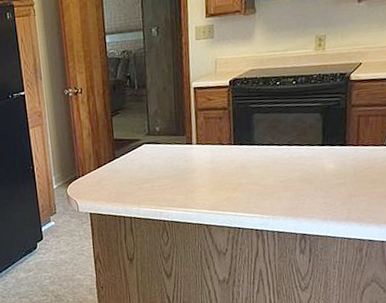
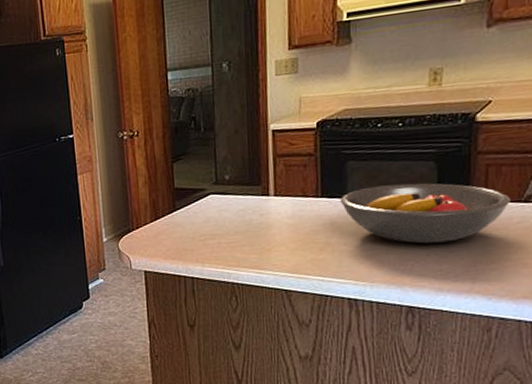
fruit bowl: none [248,131,376,182] -> present [339,183,510,244]

